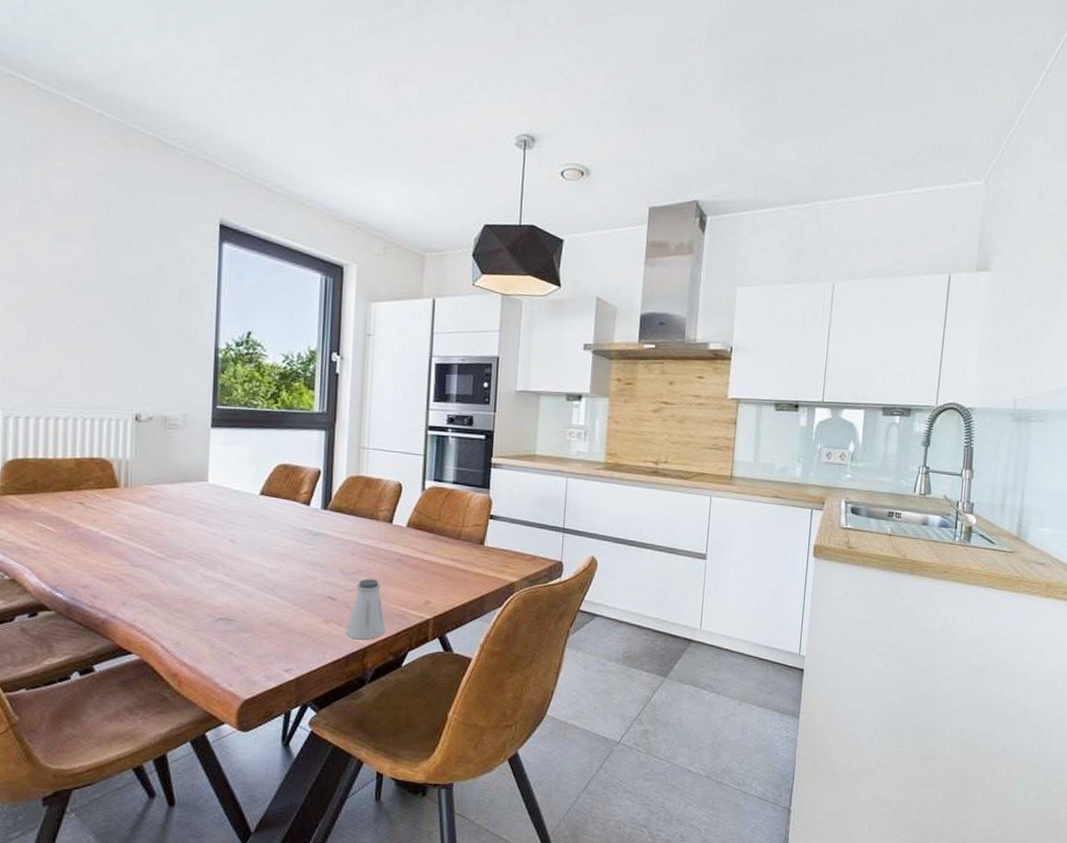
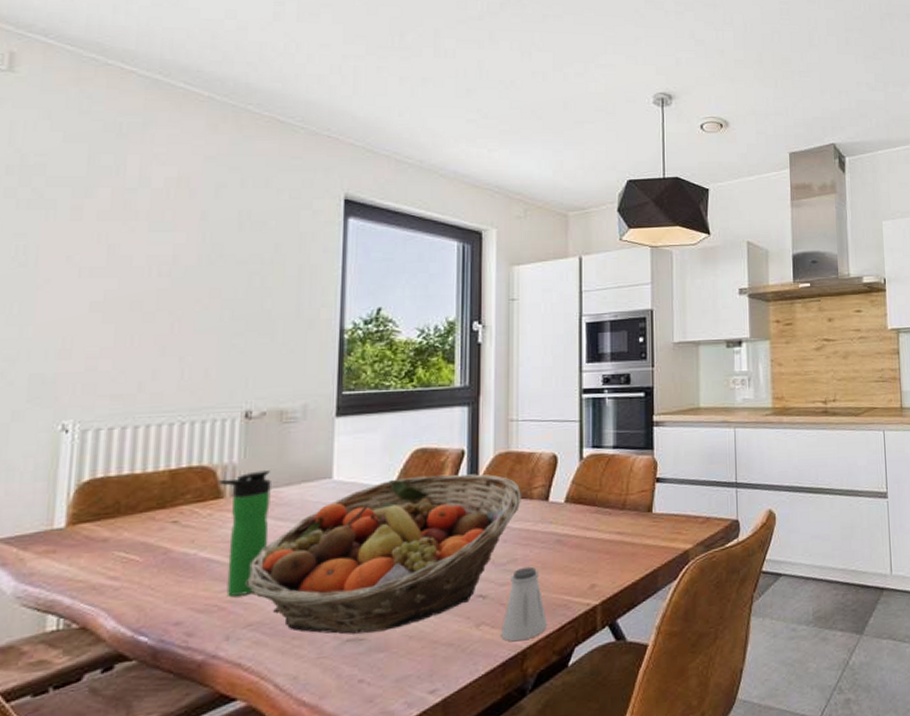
bottle: none [114,468,157,571] -> present [217,470,271,596]
fruit basket: none [139,488,369,616] -> present [247,474,521,634]

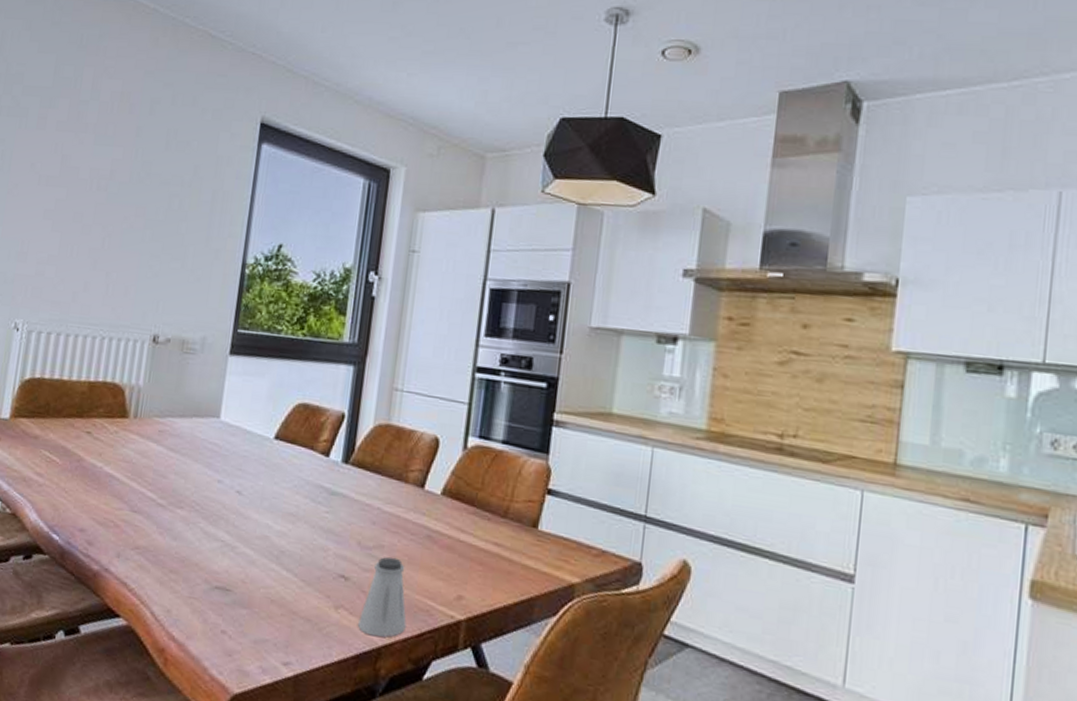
bottle: present [217,470,271,596] -> none [122,397,168,518]
fruit basket: present [247,474,521,634] -> none [138,430,397,588]

